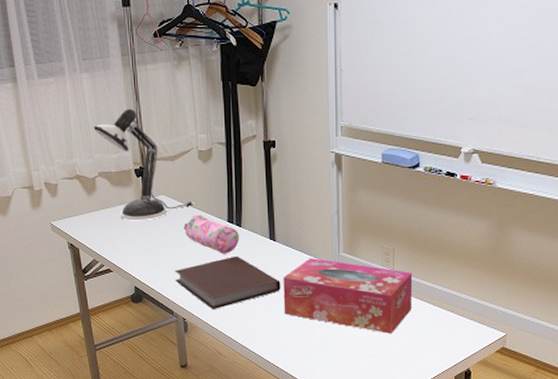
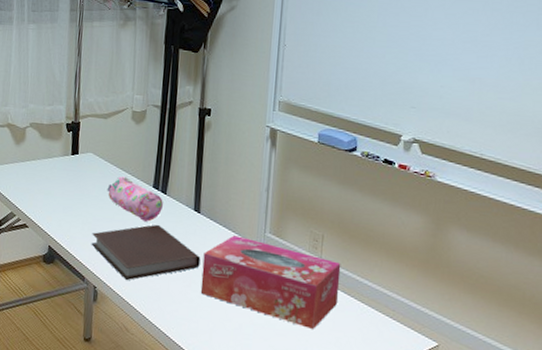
desk lamp: present [93,108,195,221] -> none [32,62,122,177]

